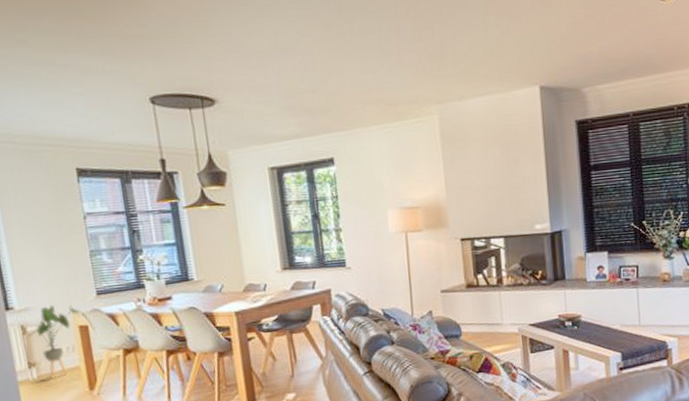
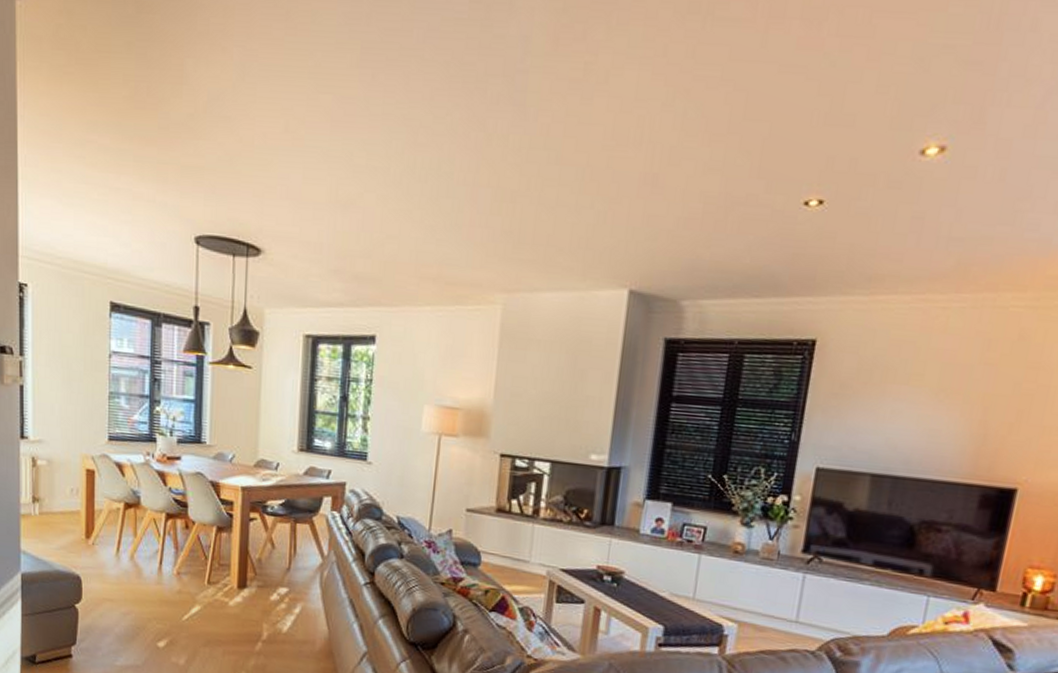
house plant: present [28,305,83,378] -> none [37,442,92,518]

